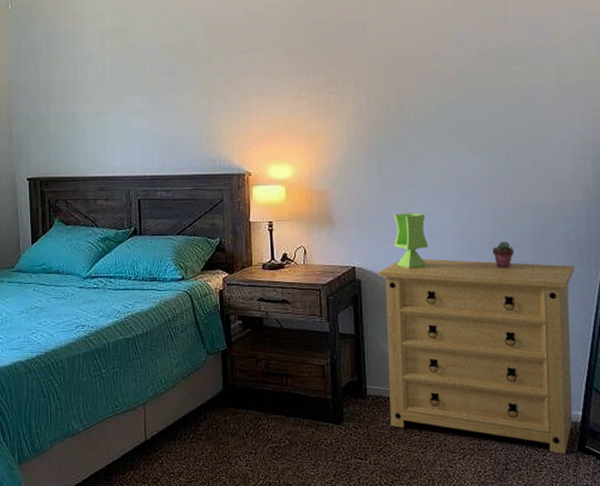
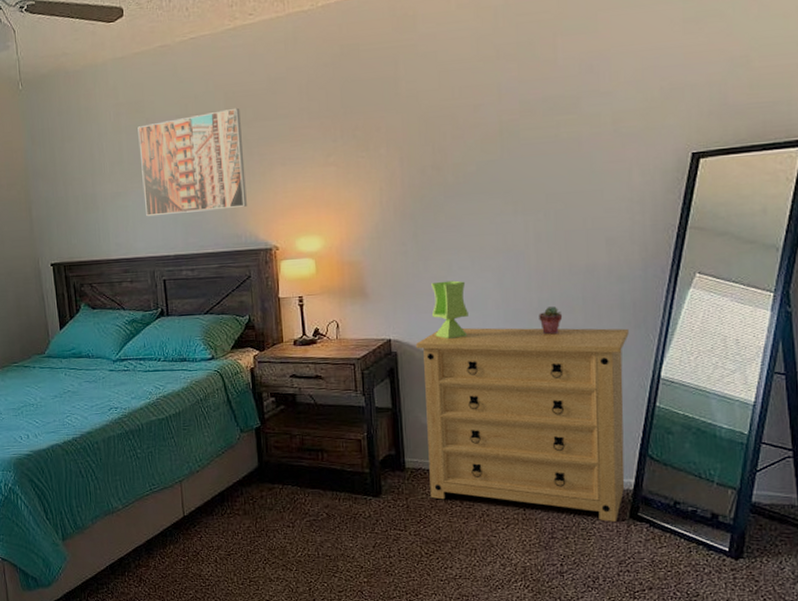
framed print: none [121,40,223,138] -> present [137,107,247,217]

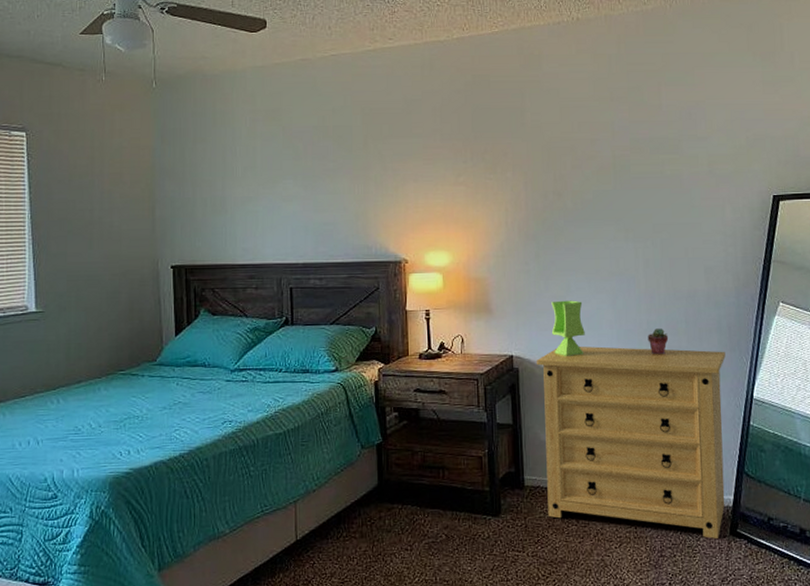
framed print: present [137,107,247,217] -> none [273,124,379,223]

